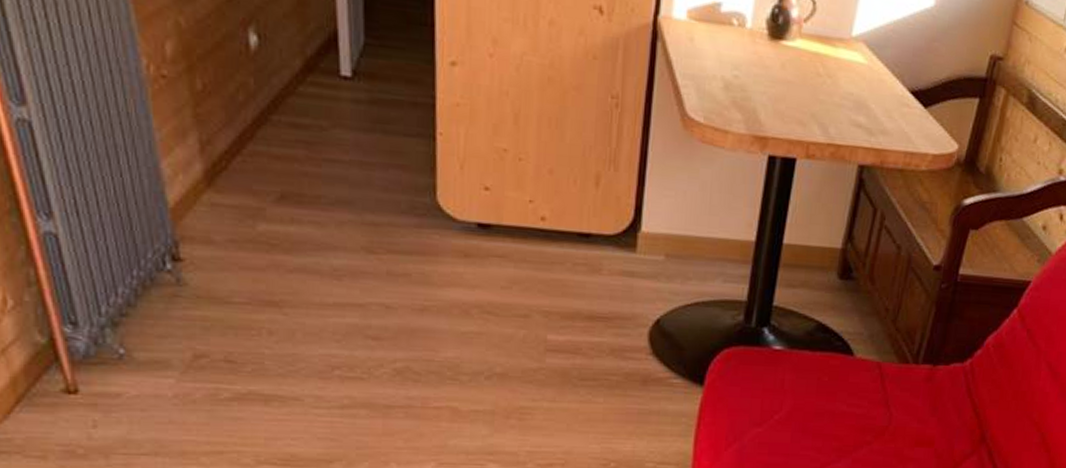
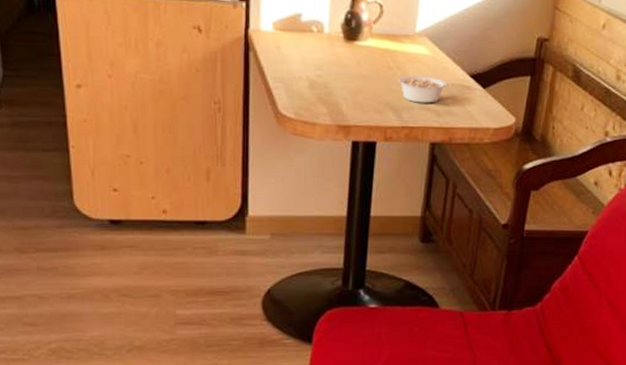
legume: none [826,85,892,120] -> present [397,75,454,103]

